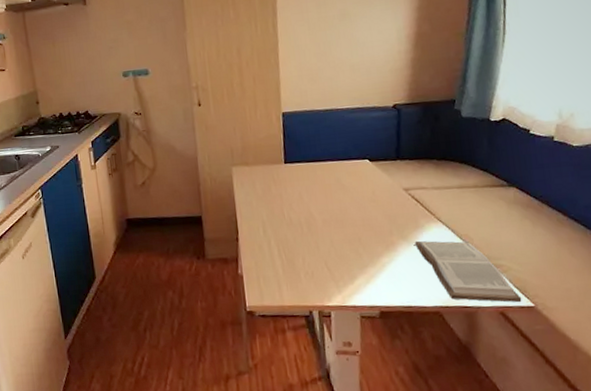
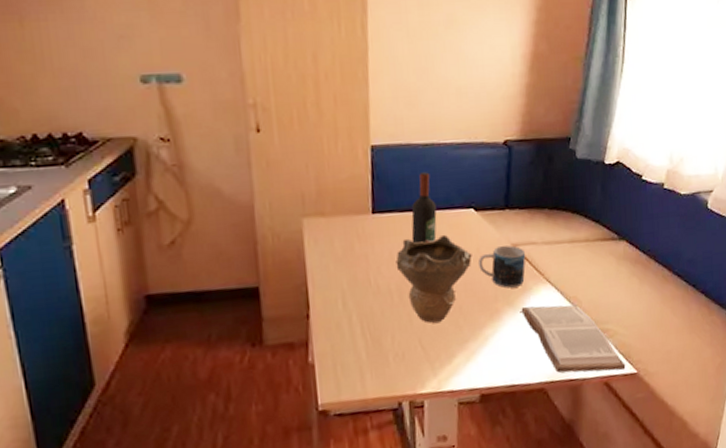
decorative bowl: none [304,180,369,250] -> present [395,234,472,323]
wine bottle: none [316,131,338,187] -> present [411,172,437,244]
mug: none [374,189,418,225] -> present [479,245,526,288]

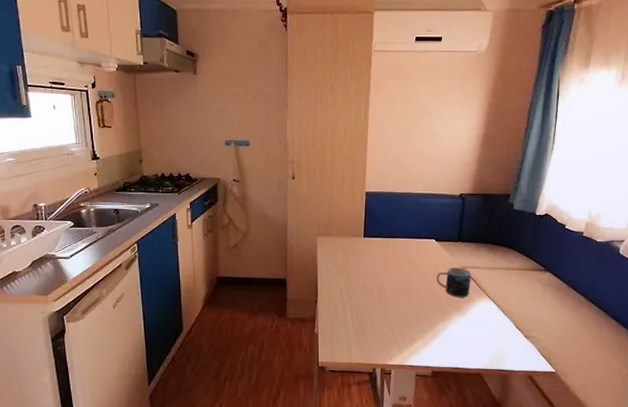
decorative bowl: present [395,234,472,323] -> none [378,255,432,316]
wine bottle: present [411,172,437,244] -> none [389,212,408,260]
book: present [521,305,626,373] -> none [466,312,546,369]

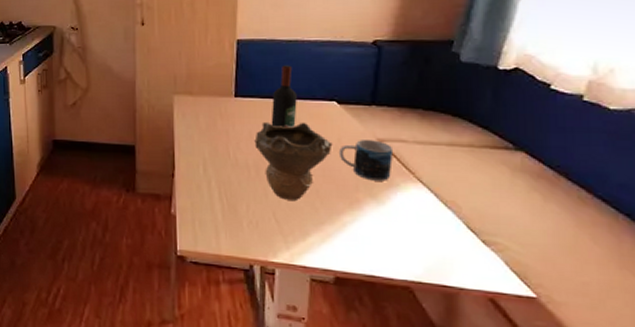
decorative bowl: none [378,255,432,316] -> present [254,121,333,200]
wine bottle: none [389,212,408,260] -> present [271,65,297,127]

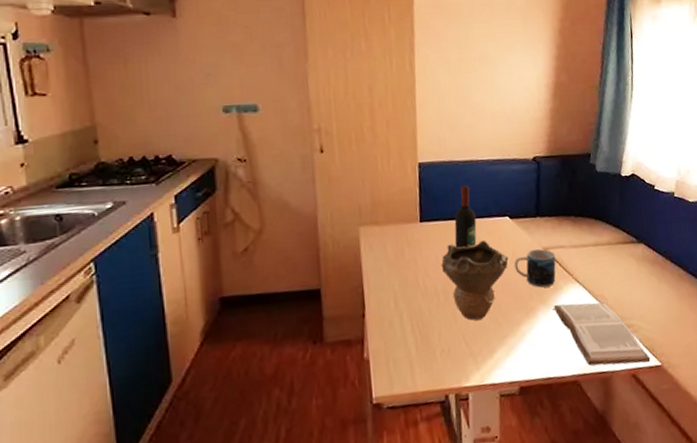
book: none [385,201,520,291] -> present [553,302,651,366]

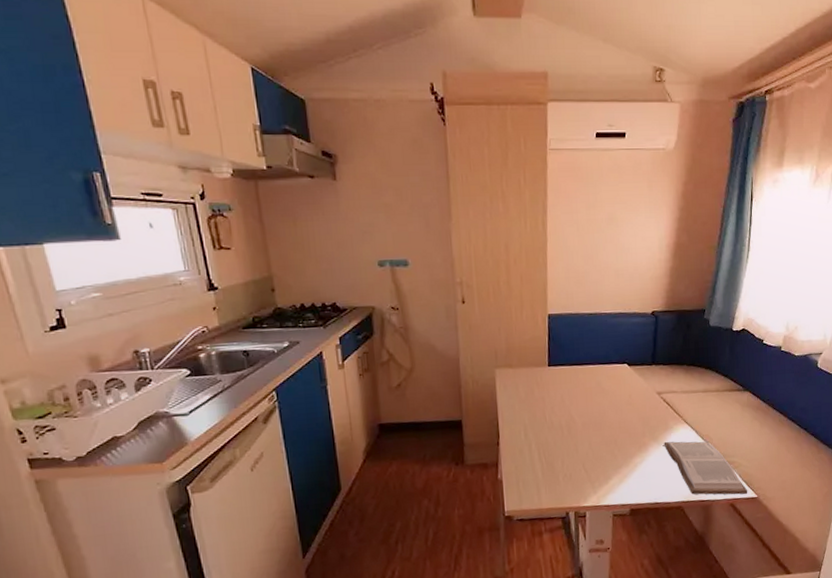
decorative bowl: present [441,239,509,321] -> none [566,383,626,452]
wine bottle: present [454,185,477,249] -> none [578,335,598,390]
mug: present [514,249,556,288] -> none [630,393,668,427]

